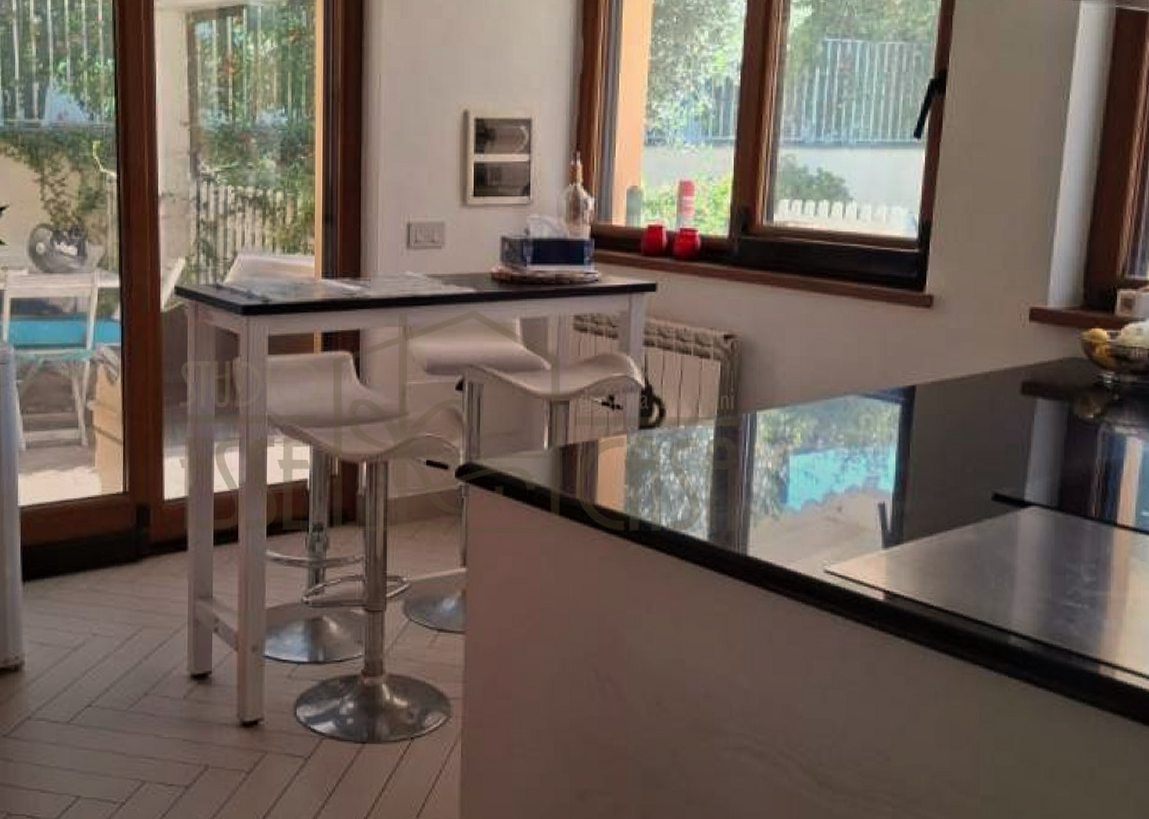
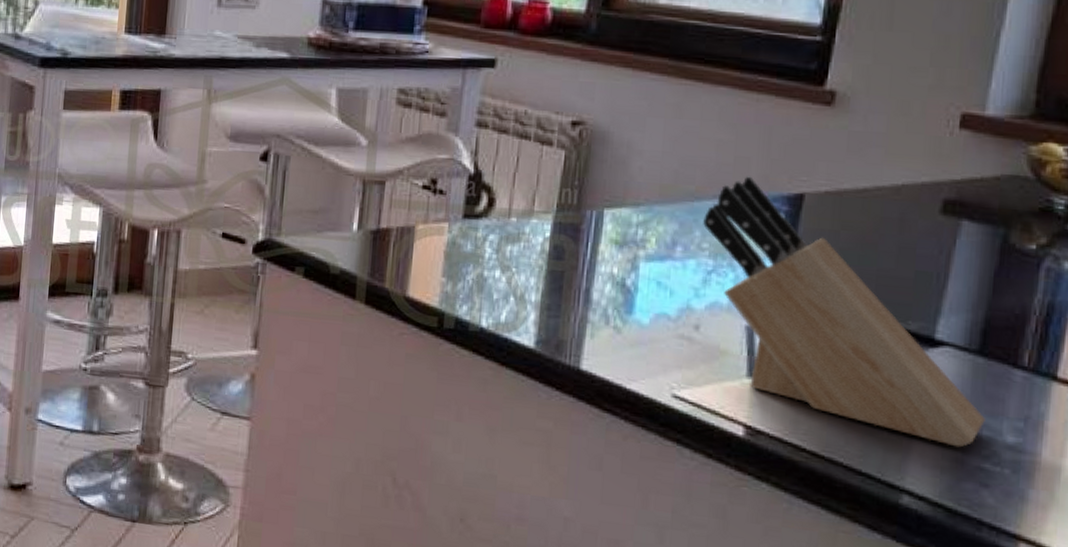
knife block: none [838,373,1067,591] -> present [703,176,985,448]

